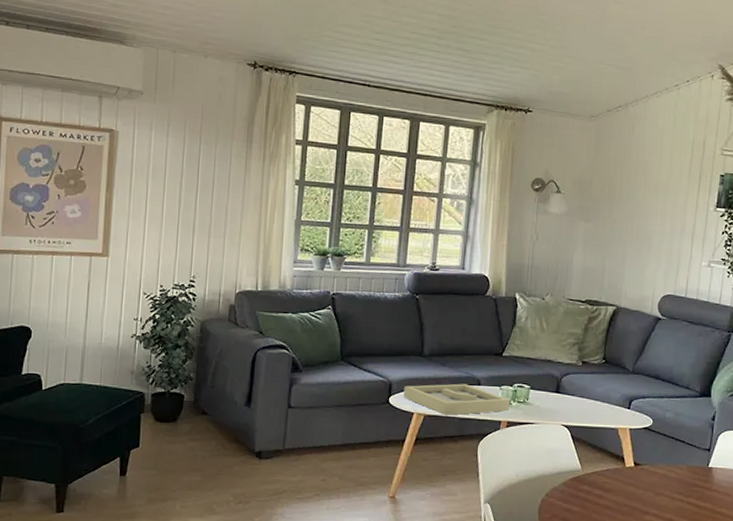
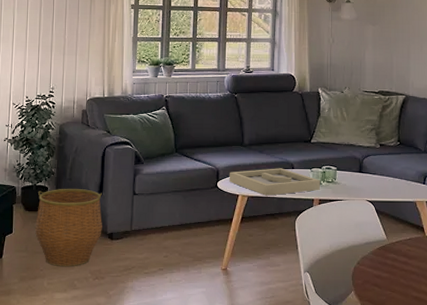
basket: none [167,397,250,489] -> present [35,188,102,267]

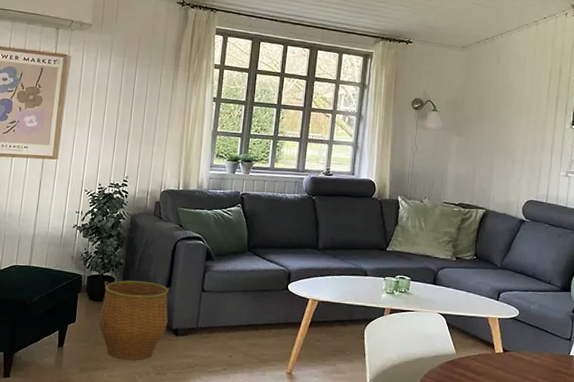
decorative tray: present [229,168,321,196] -> none [300,274,394,302]

